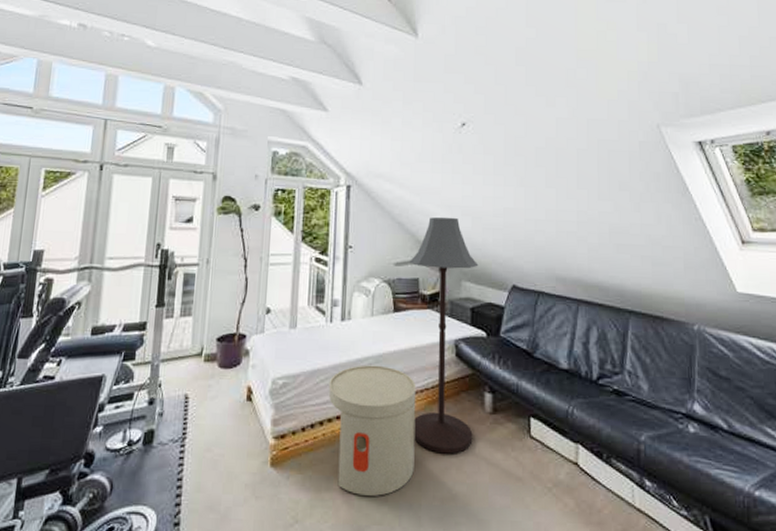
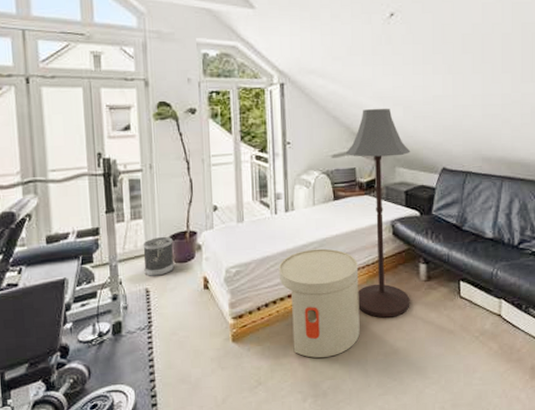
wastebasket: none [186,337,221,382] -> present [143,236,175,277]

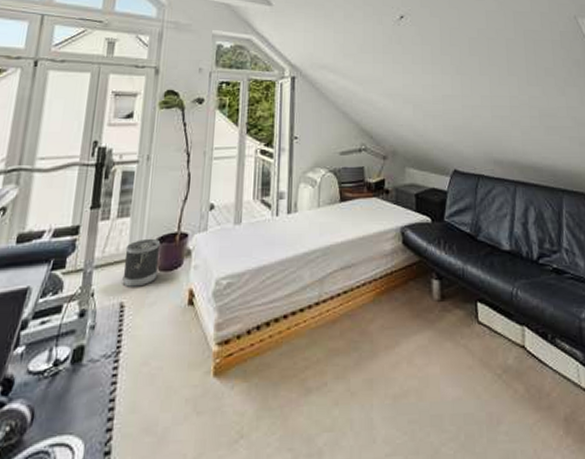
side table: present [278,248,360,358] -> none [275,258,365,400]
floor lamp: present [346,108,411,318] -> none [355,105,422,347]

